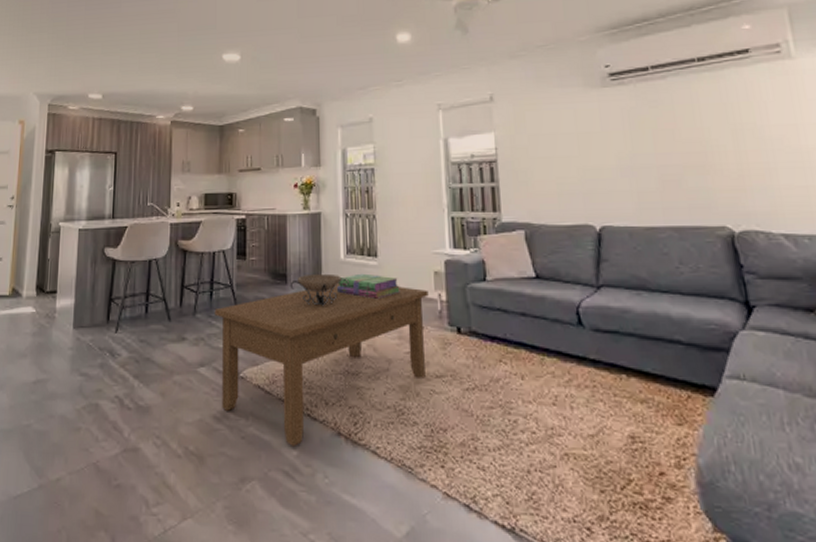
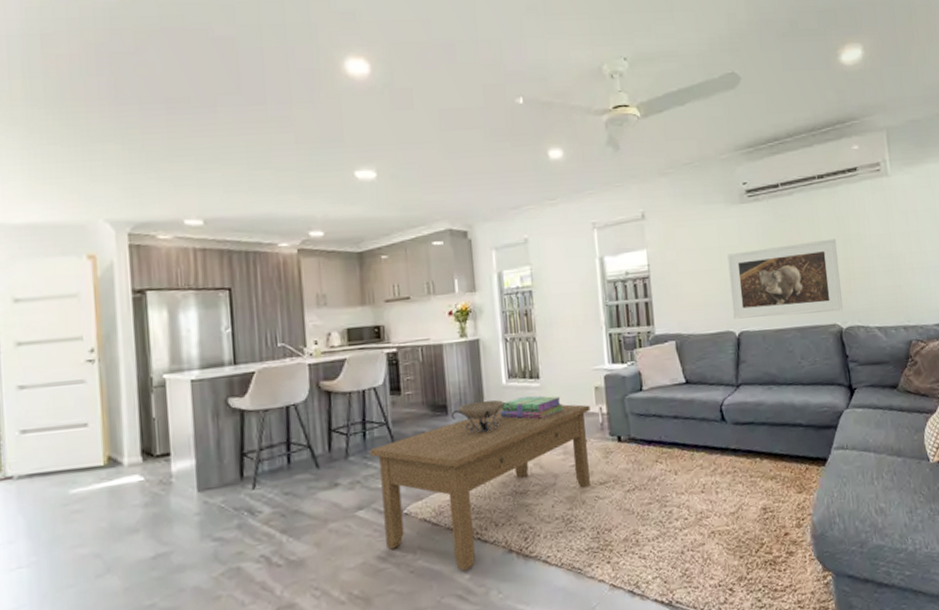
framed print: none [586,128,735,213] -> present [727,238,843,319]

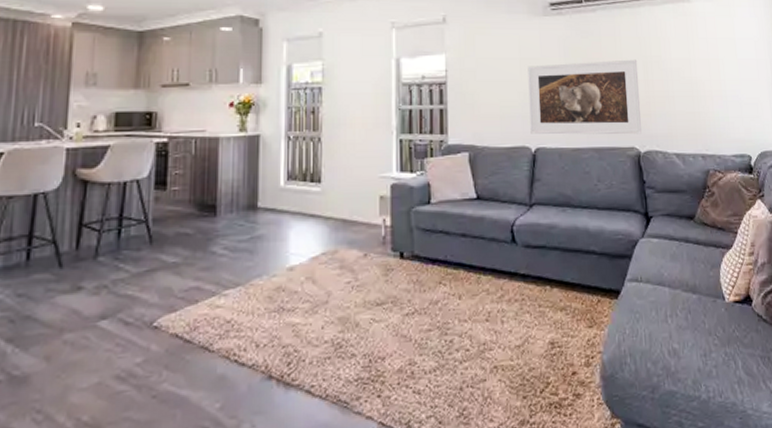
coffee table: present [369,404,591,571] -> none [123,211,373,398]
decorative bowl: present [451,399,512,434] -> none [219,202,288,240]
stack of books: present [499,395,563,419] -> none [274,200,344,228]

